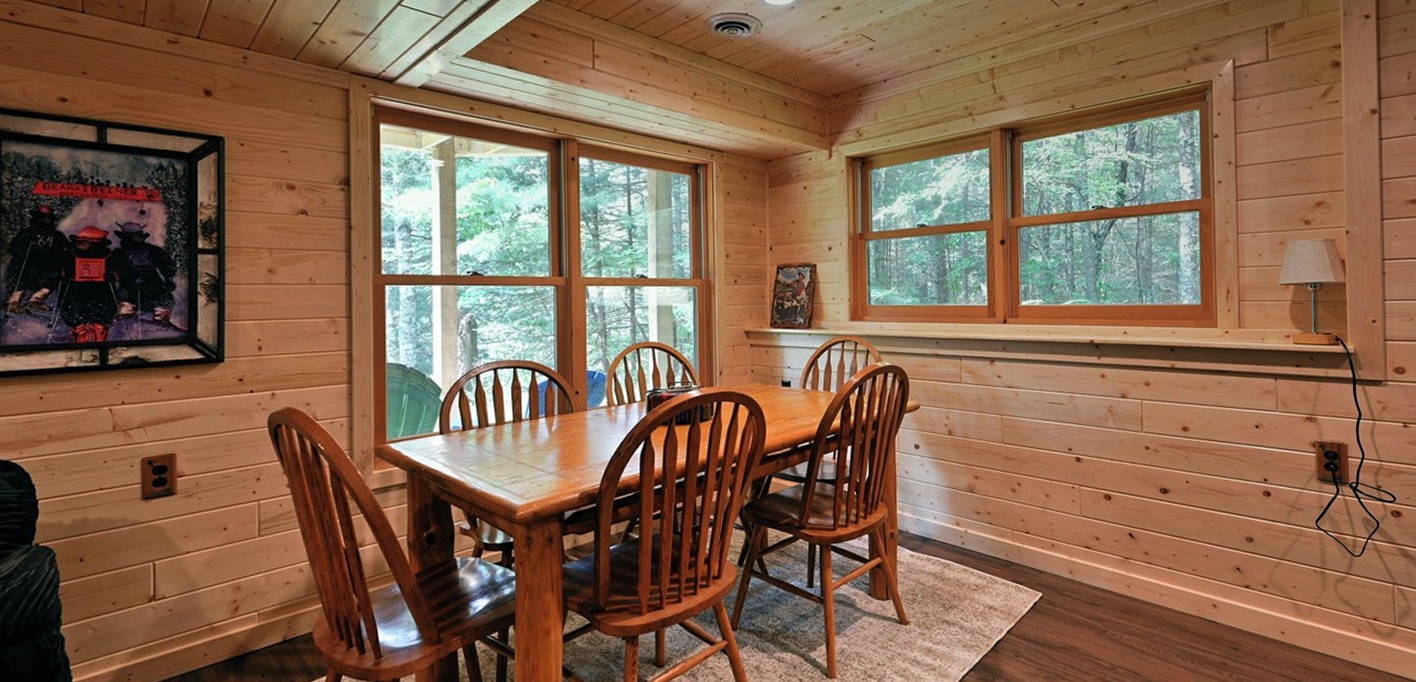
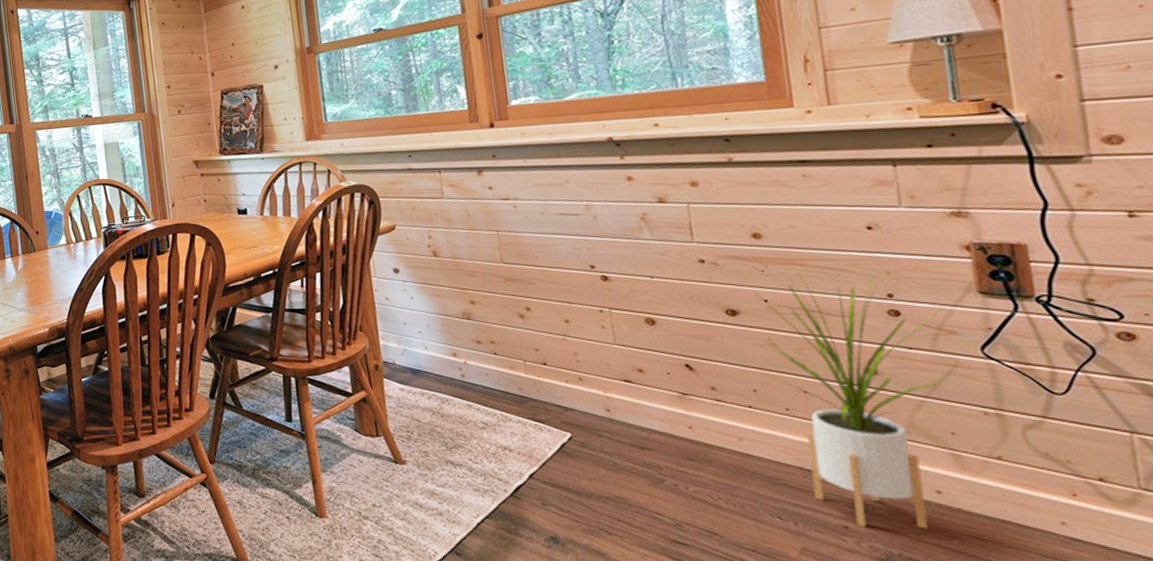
house plant: none [1180,460,1301,663] -> present [754,273,958,529]

